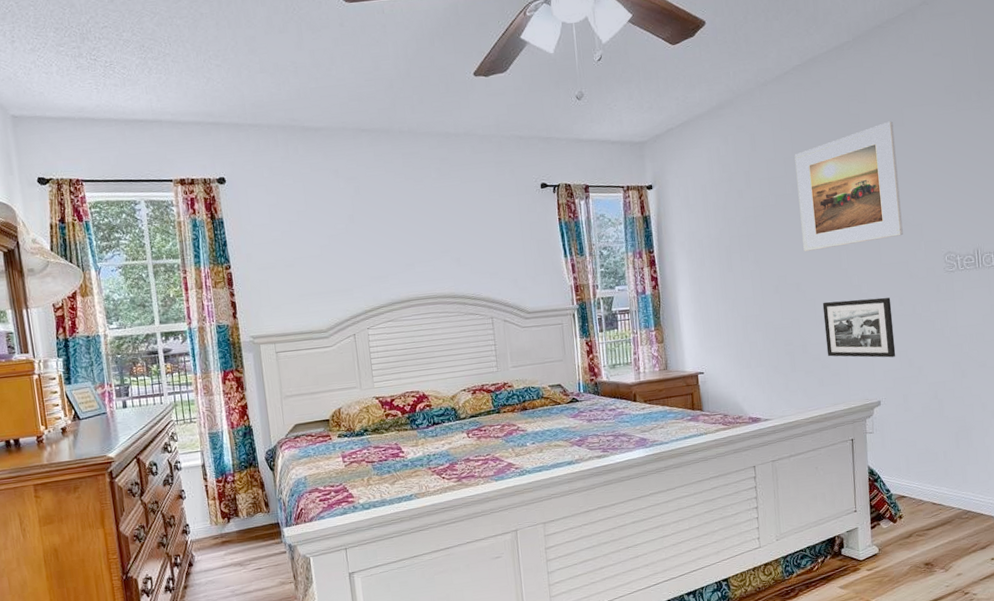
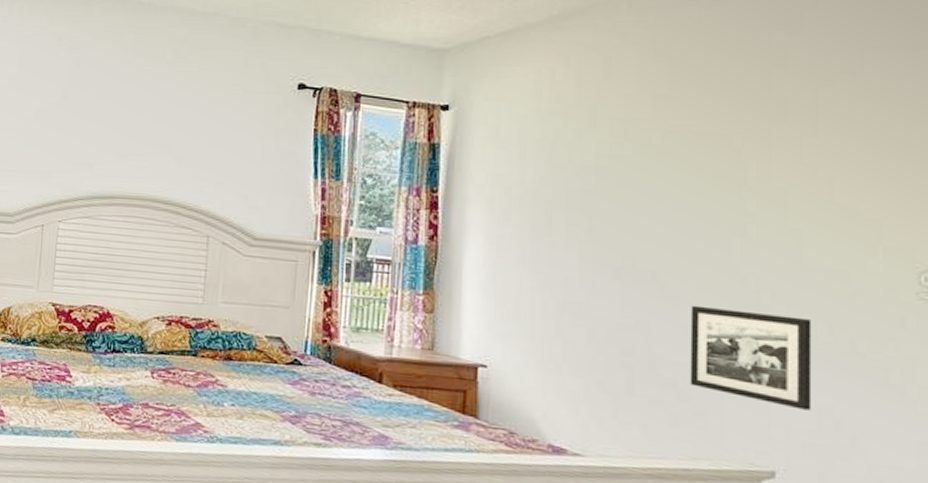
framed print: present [794,121,903,251] -> none [669,64,846,232]

